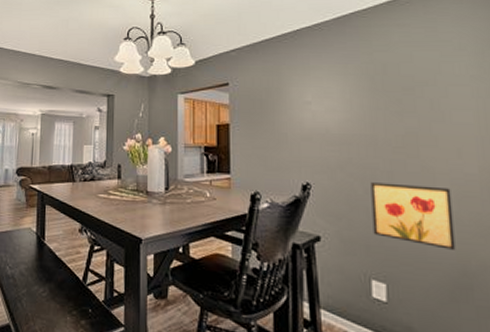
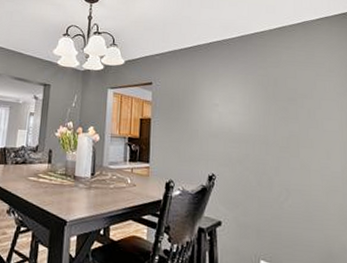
wall art: present [370,182,456,250] -> none [262,176,324,235]

